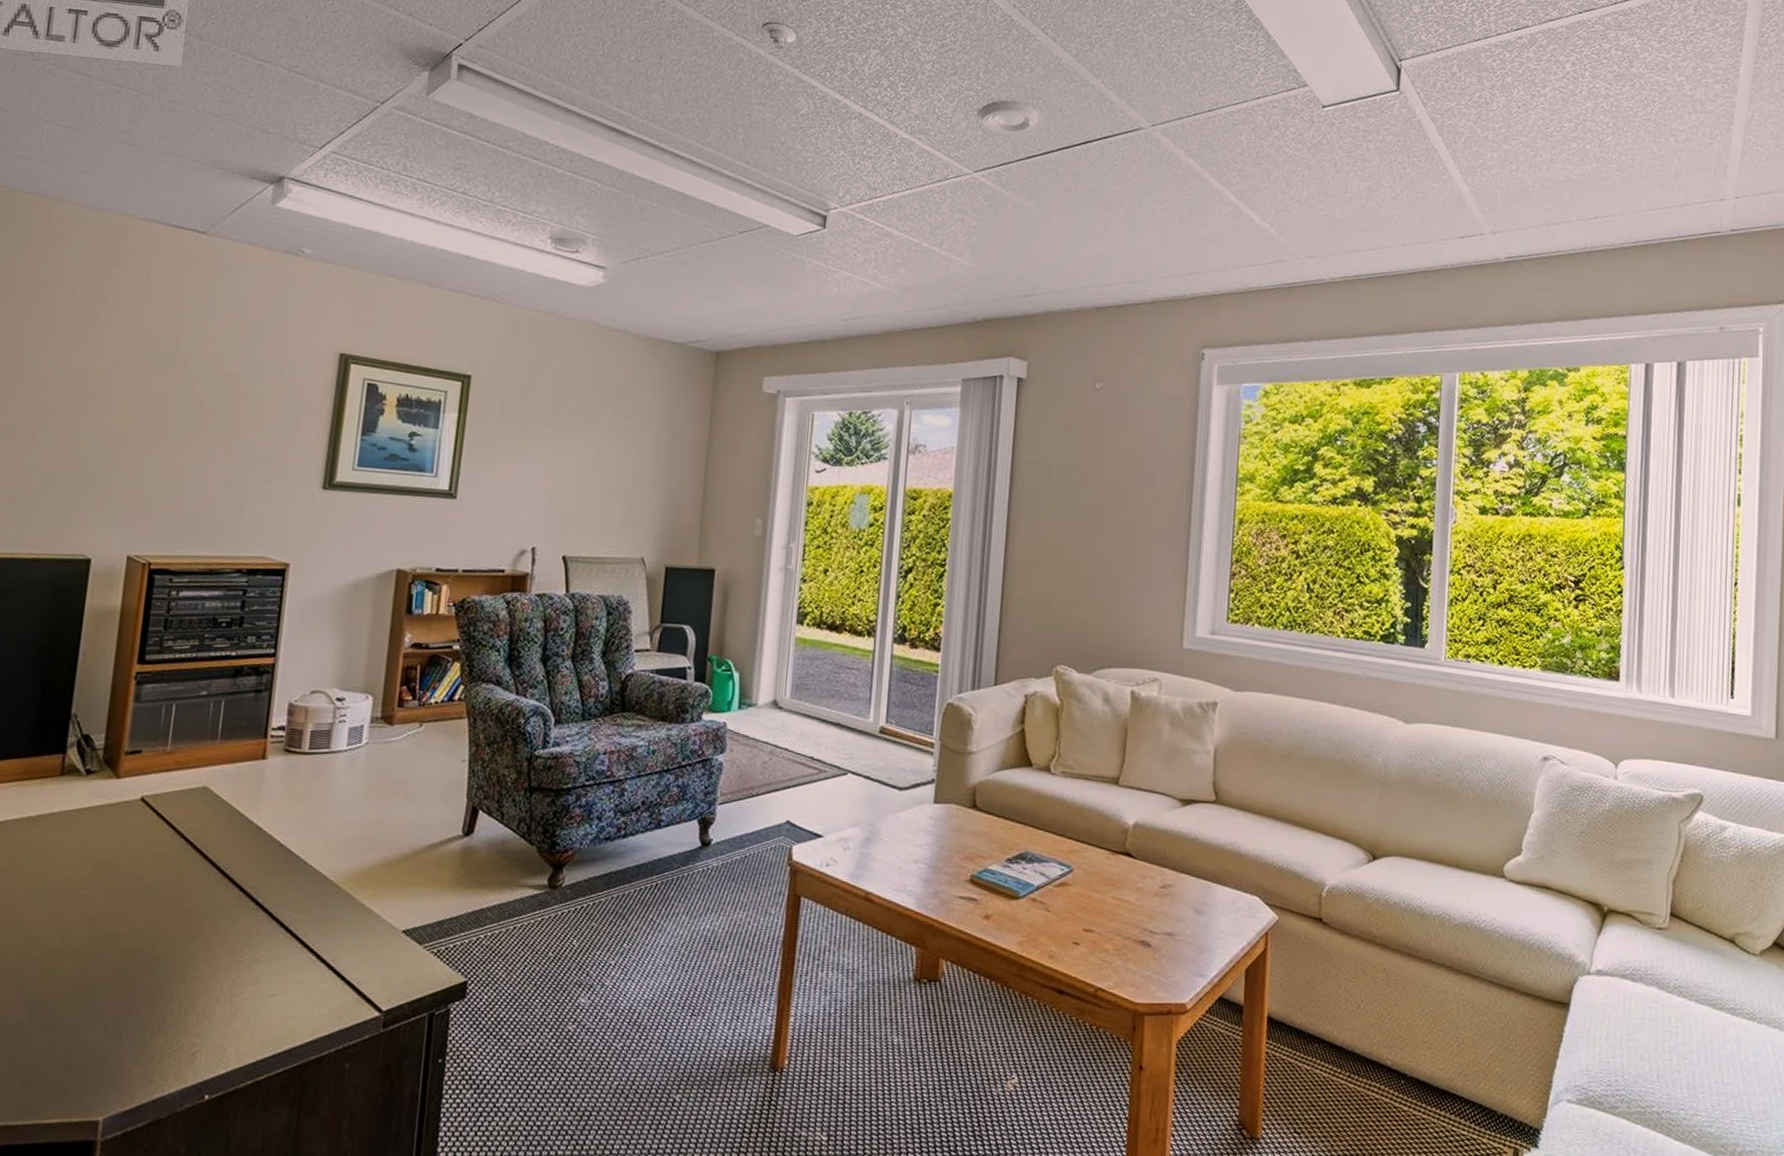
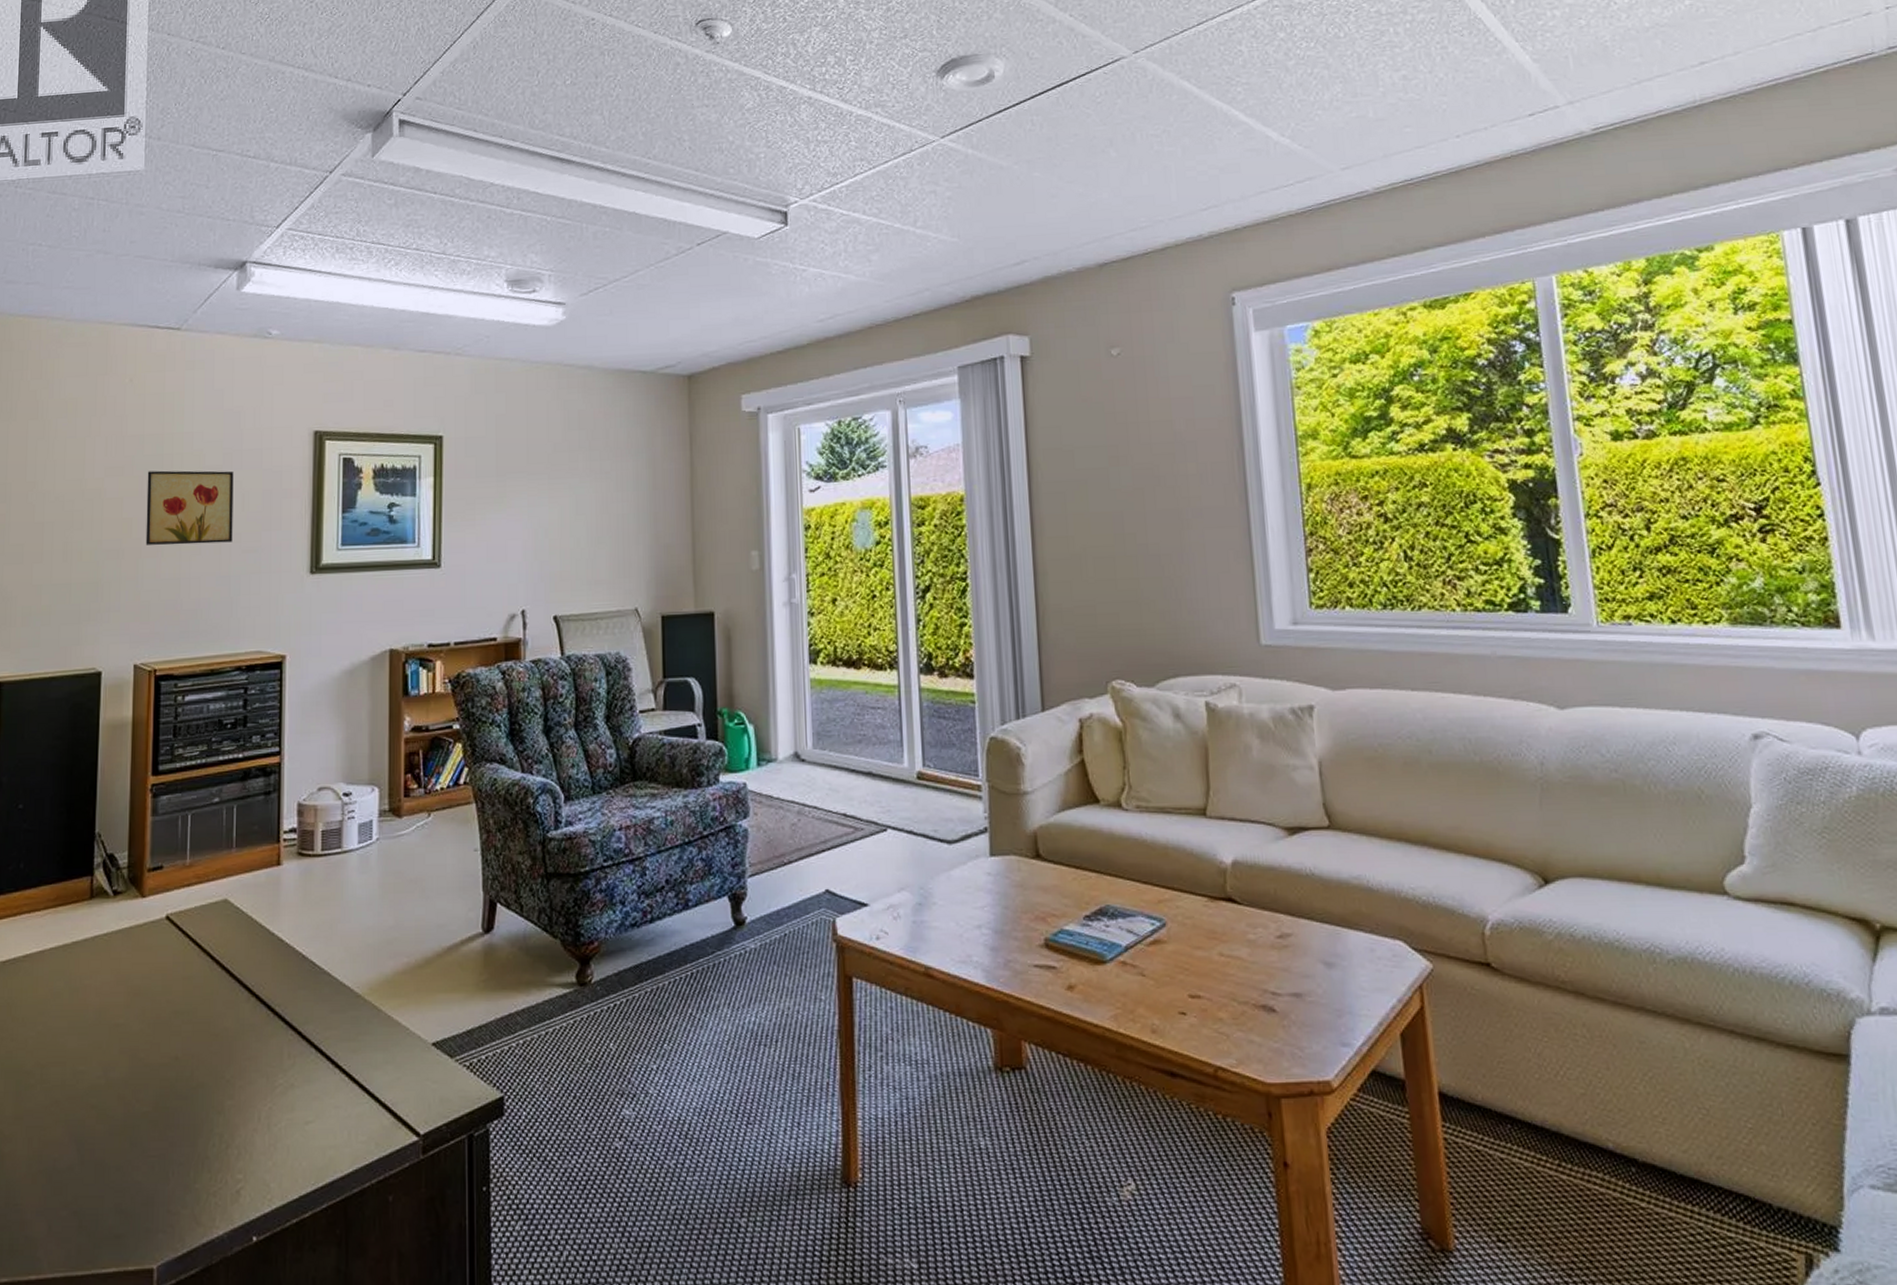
wall art: none [150,369,252,449] -> present [145,470,234,545]

